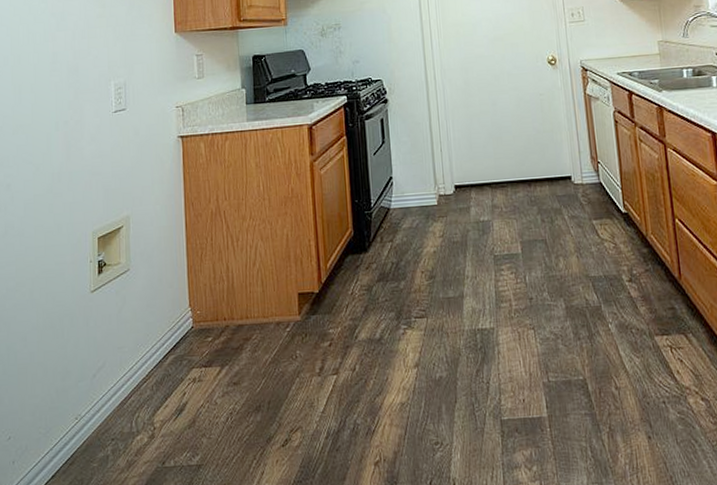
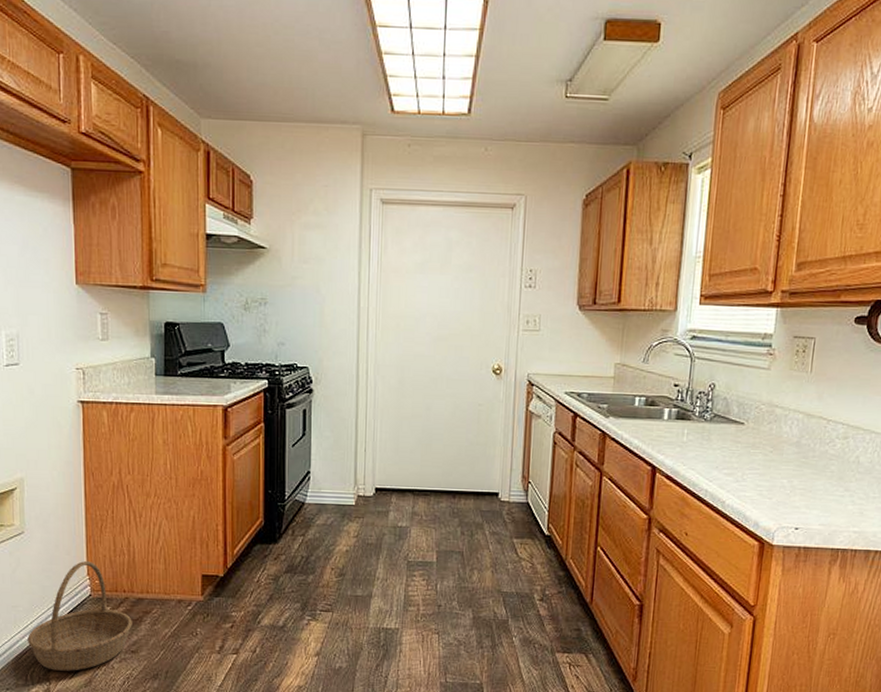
basket: none [133,291,234,413] -> present [27,560,132,671]

